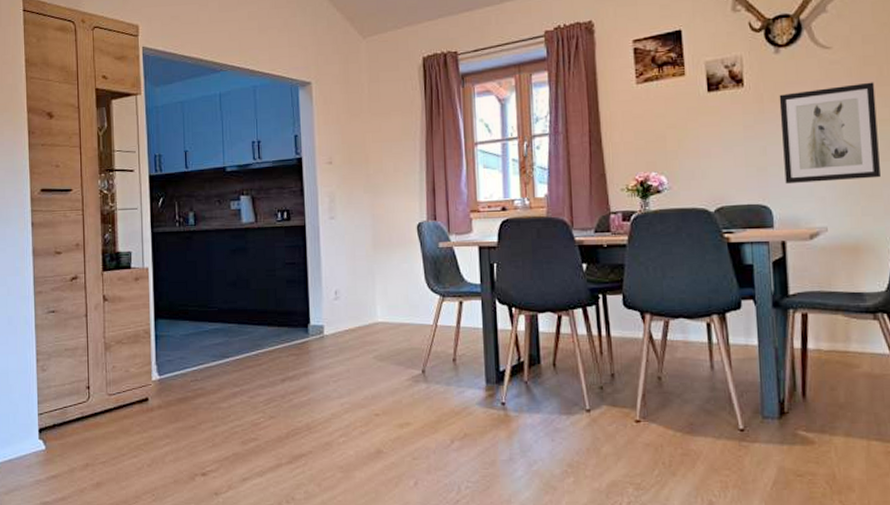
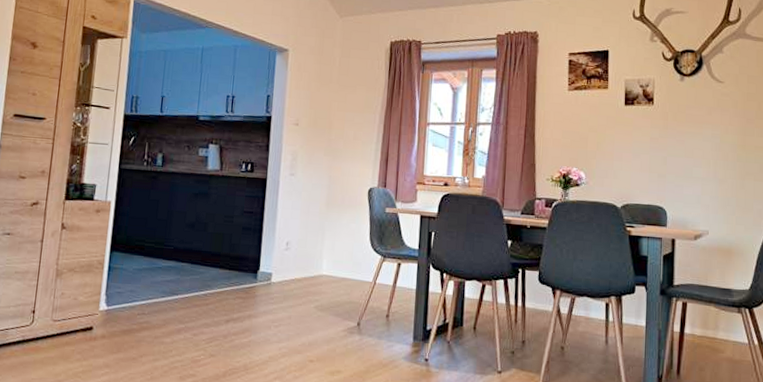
wall art: present [779,82,880,185] -> none [679,114,754,195]

